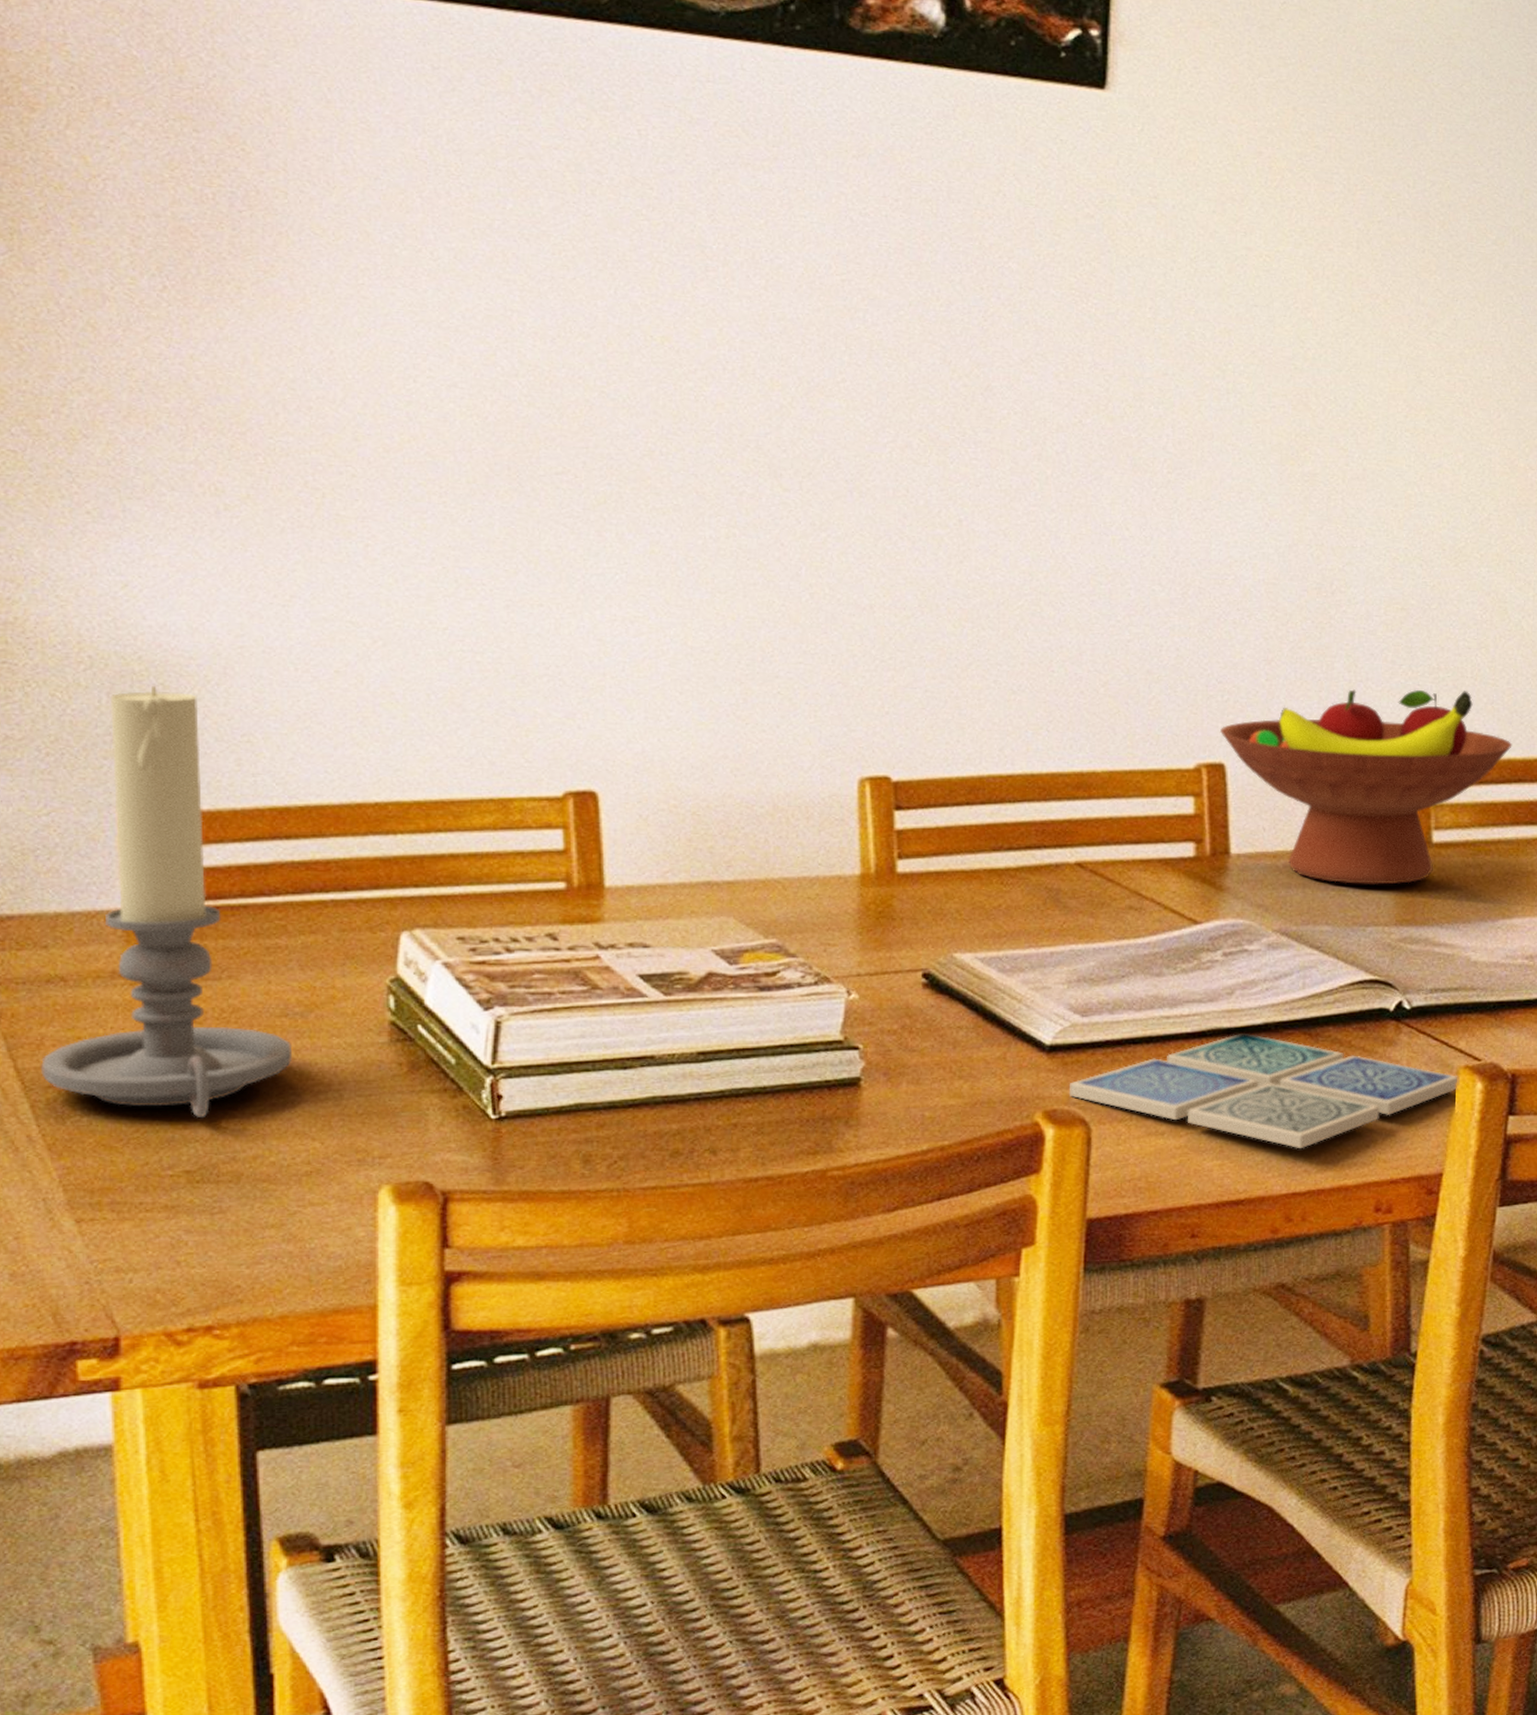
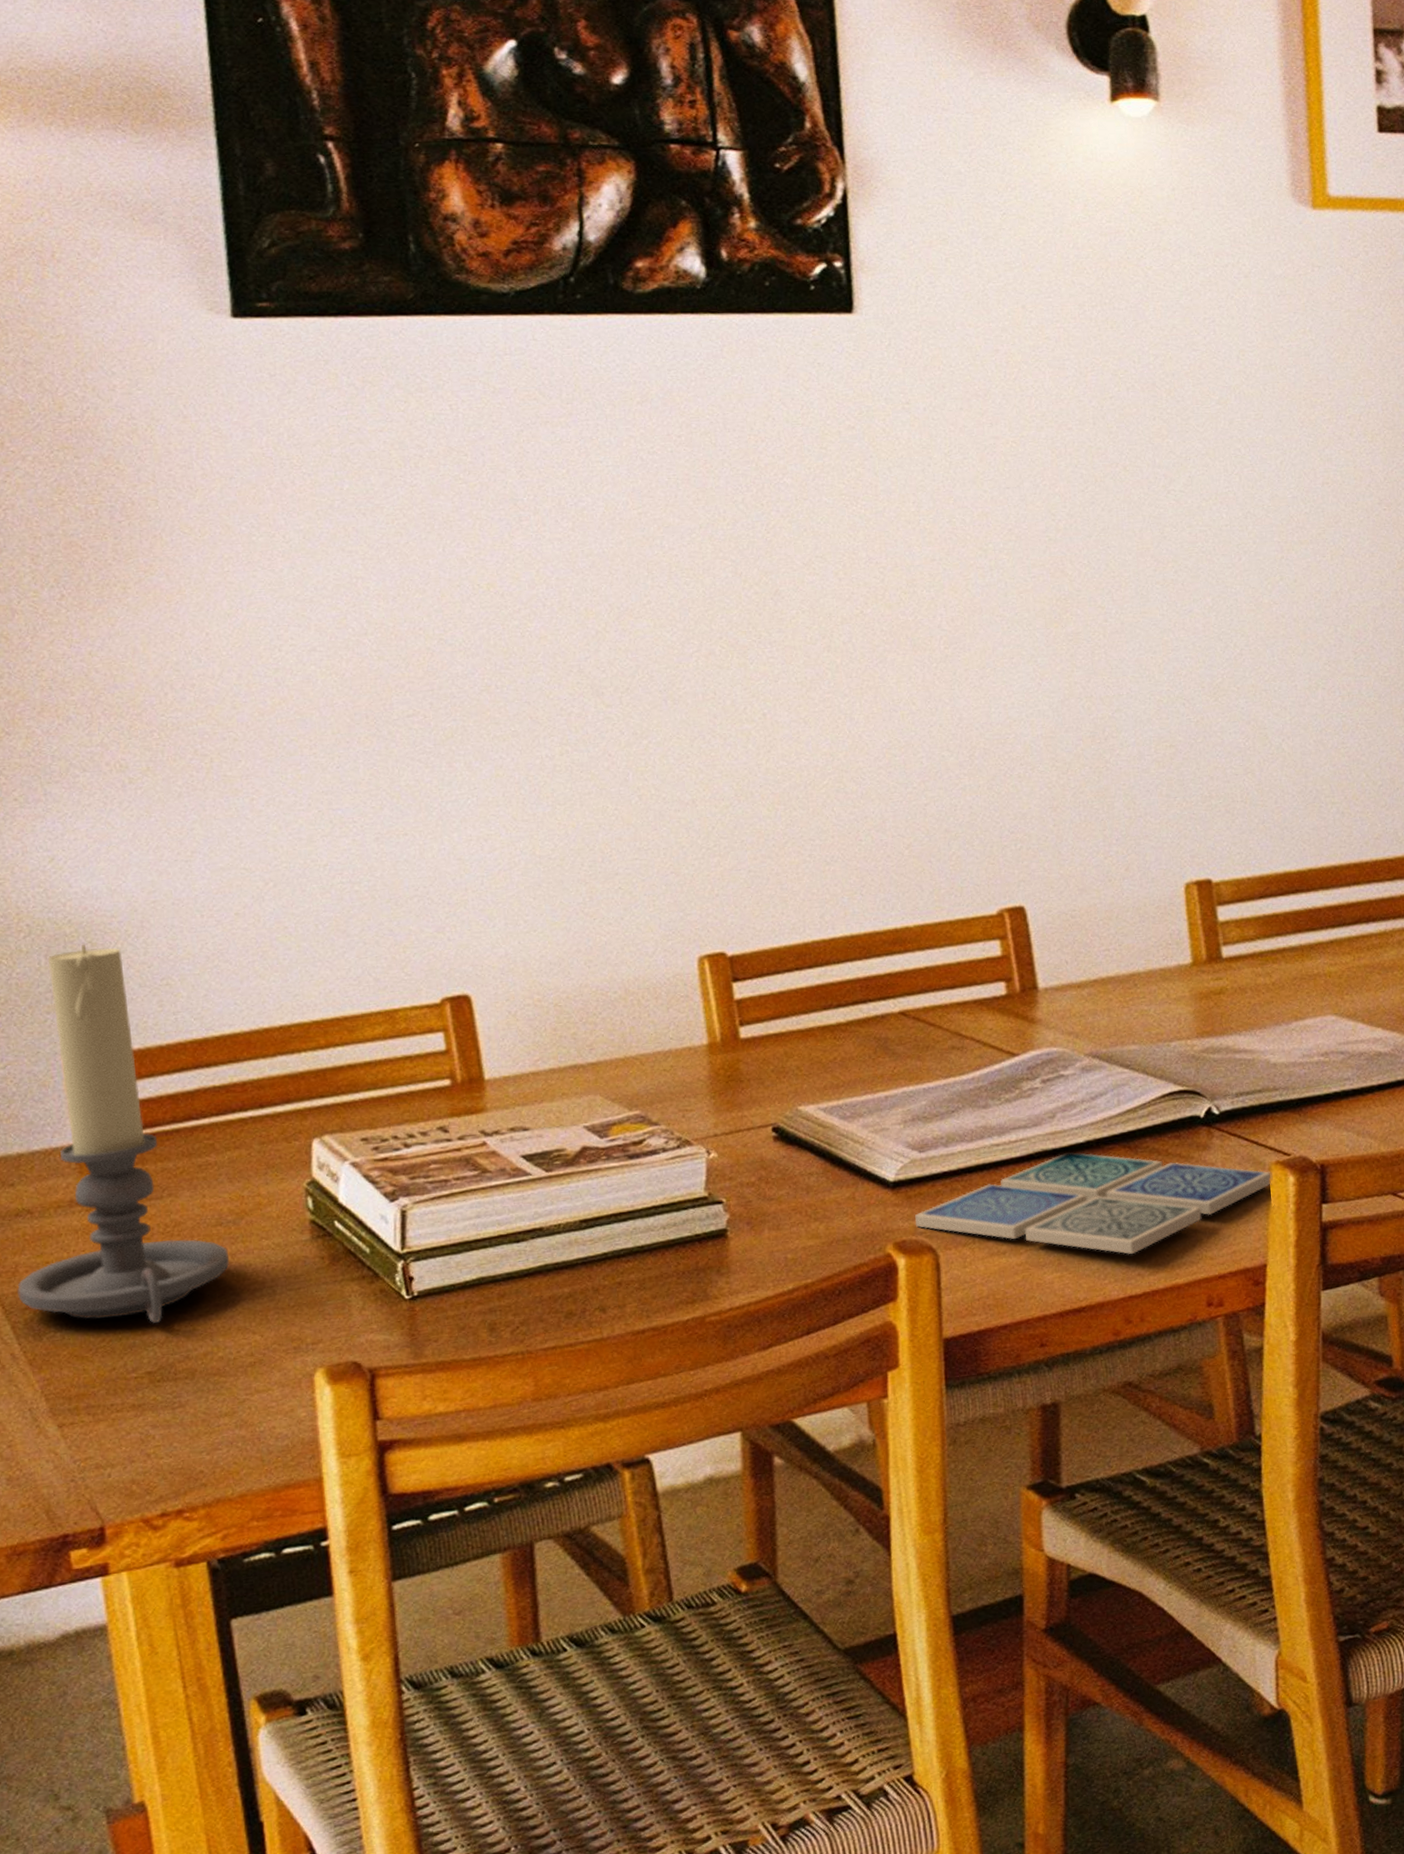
fruit bowl: present [1219,688,1512,885] -> none [1016,814,1287,1005]

